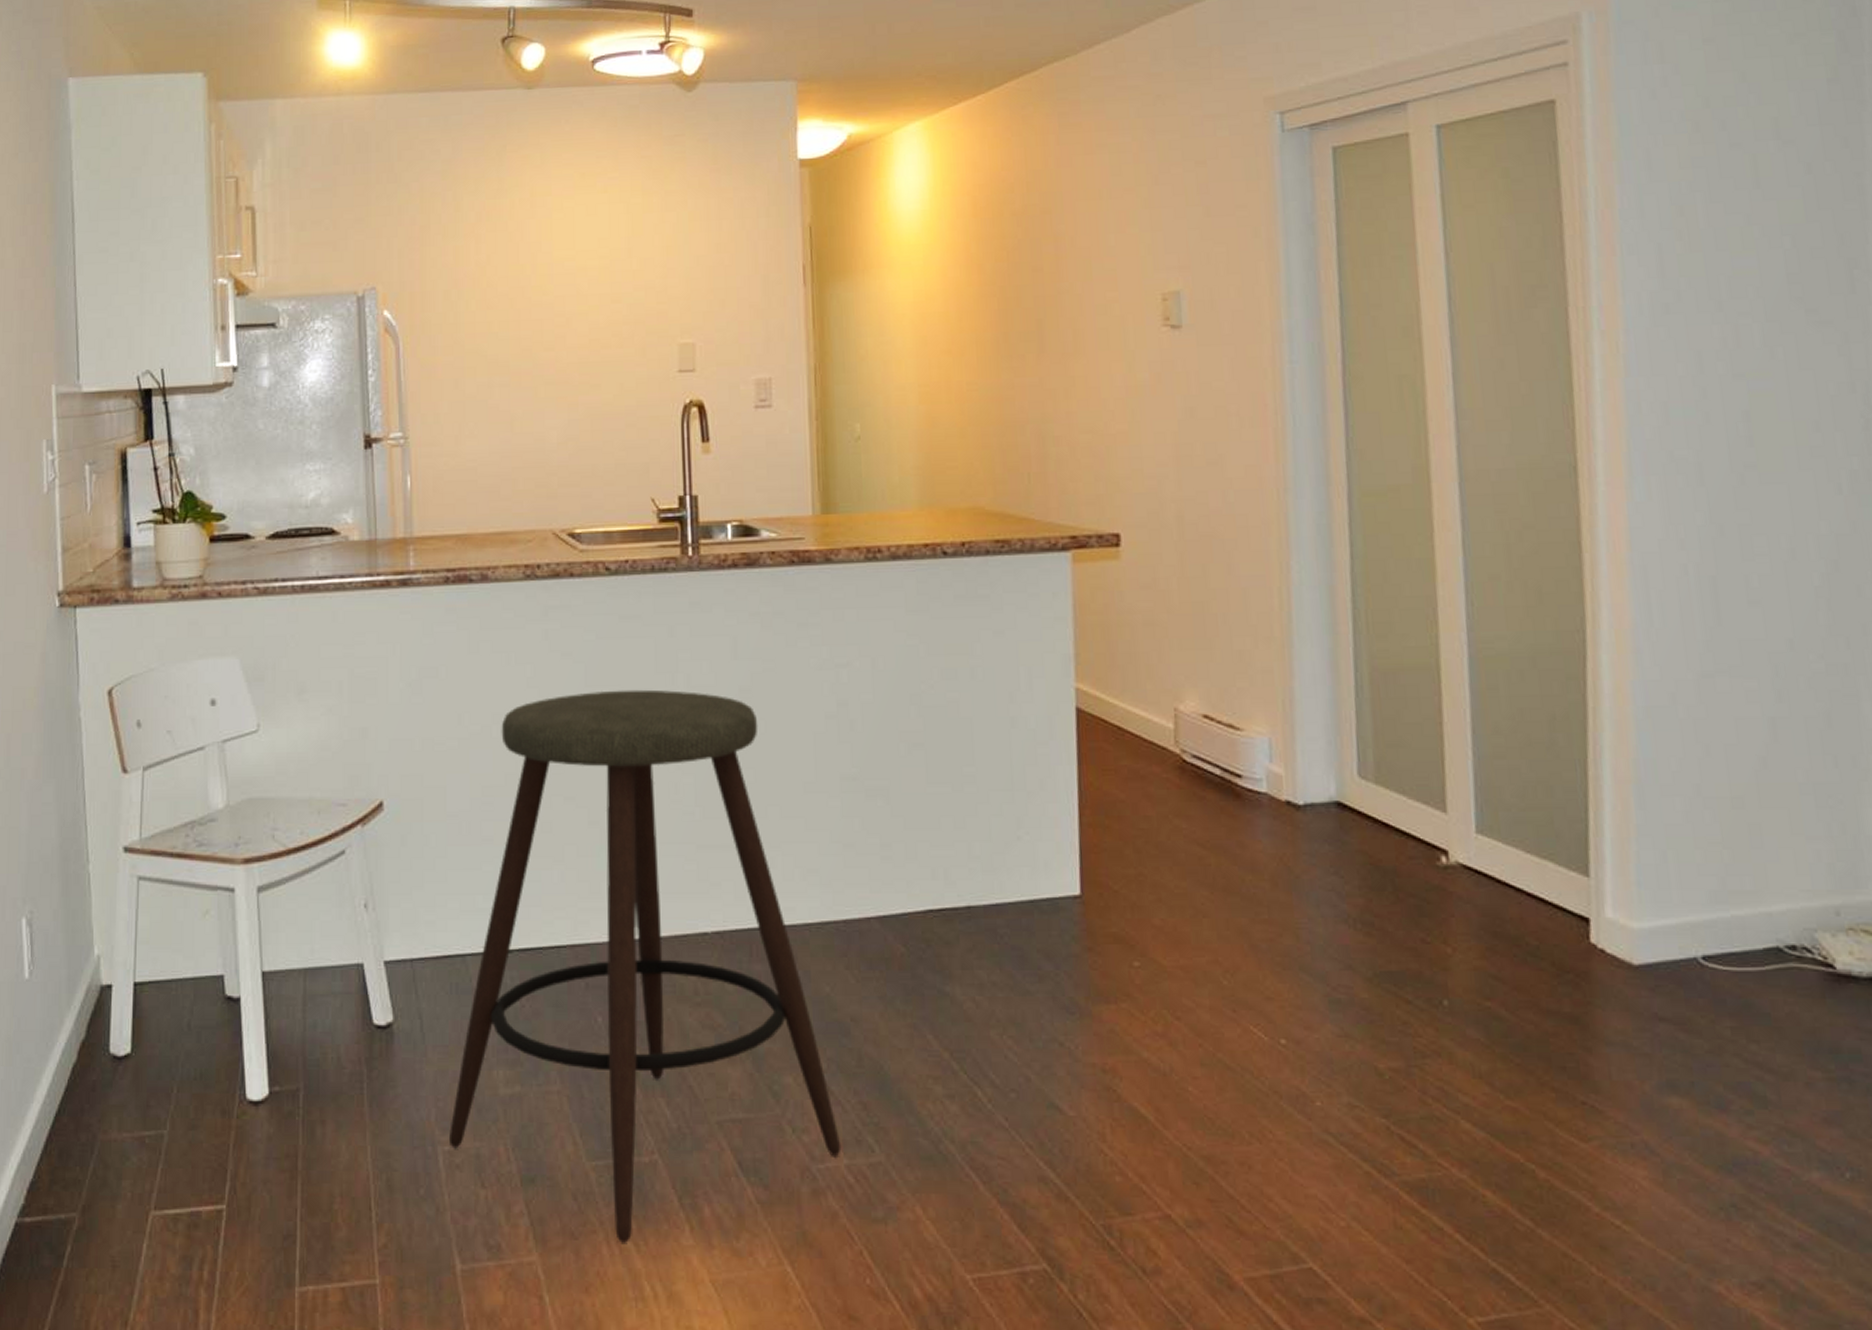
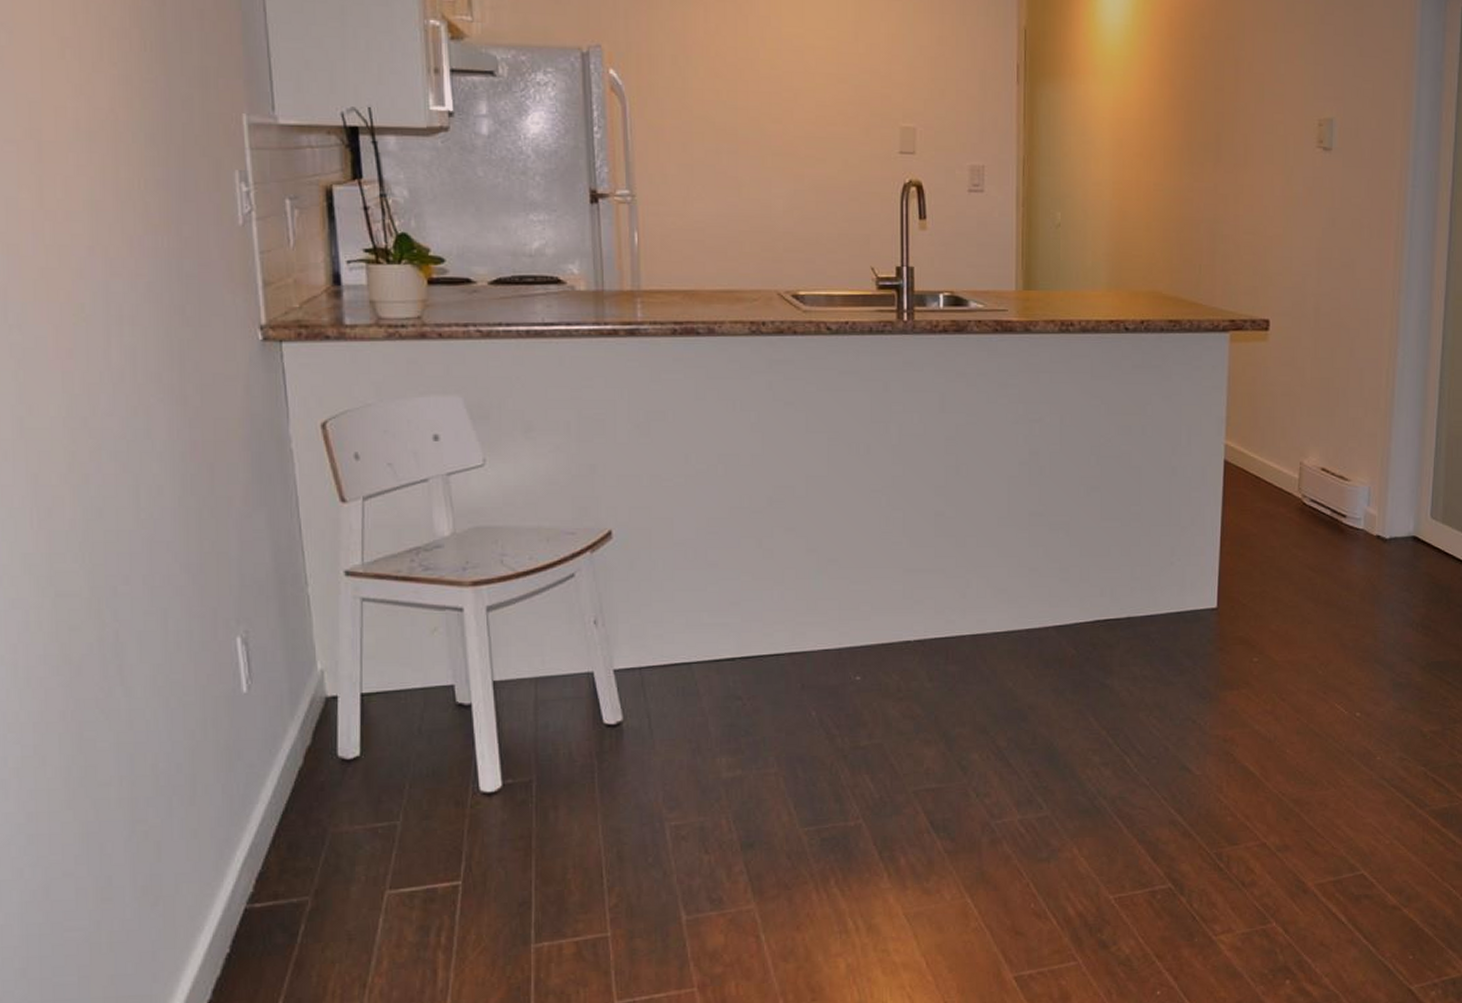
bar stool: present [449,689,842,1243] -> none [676,436,1016,890]

